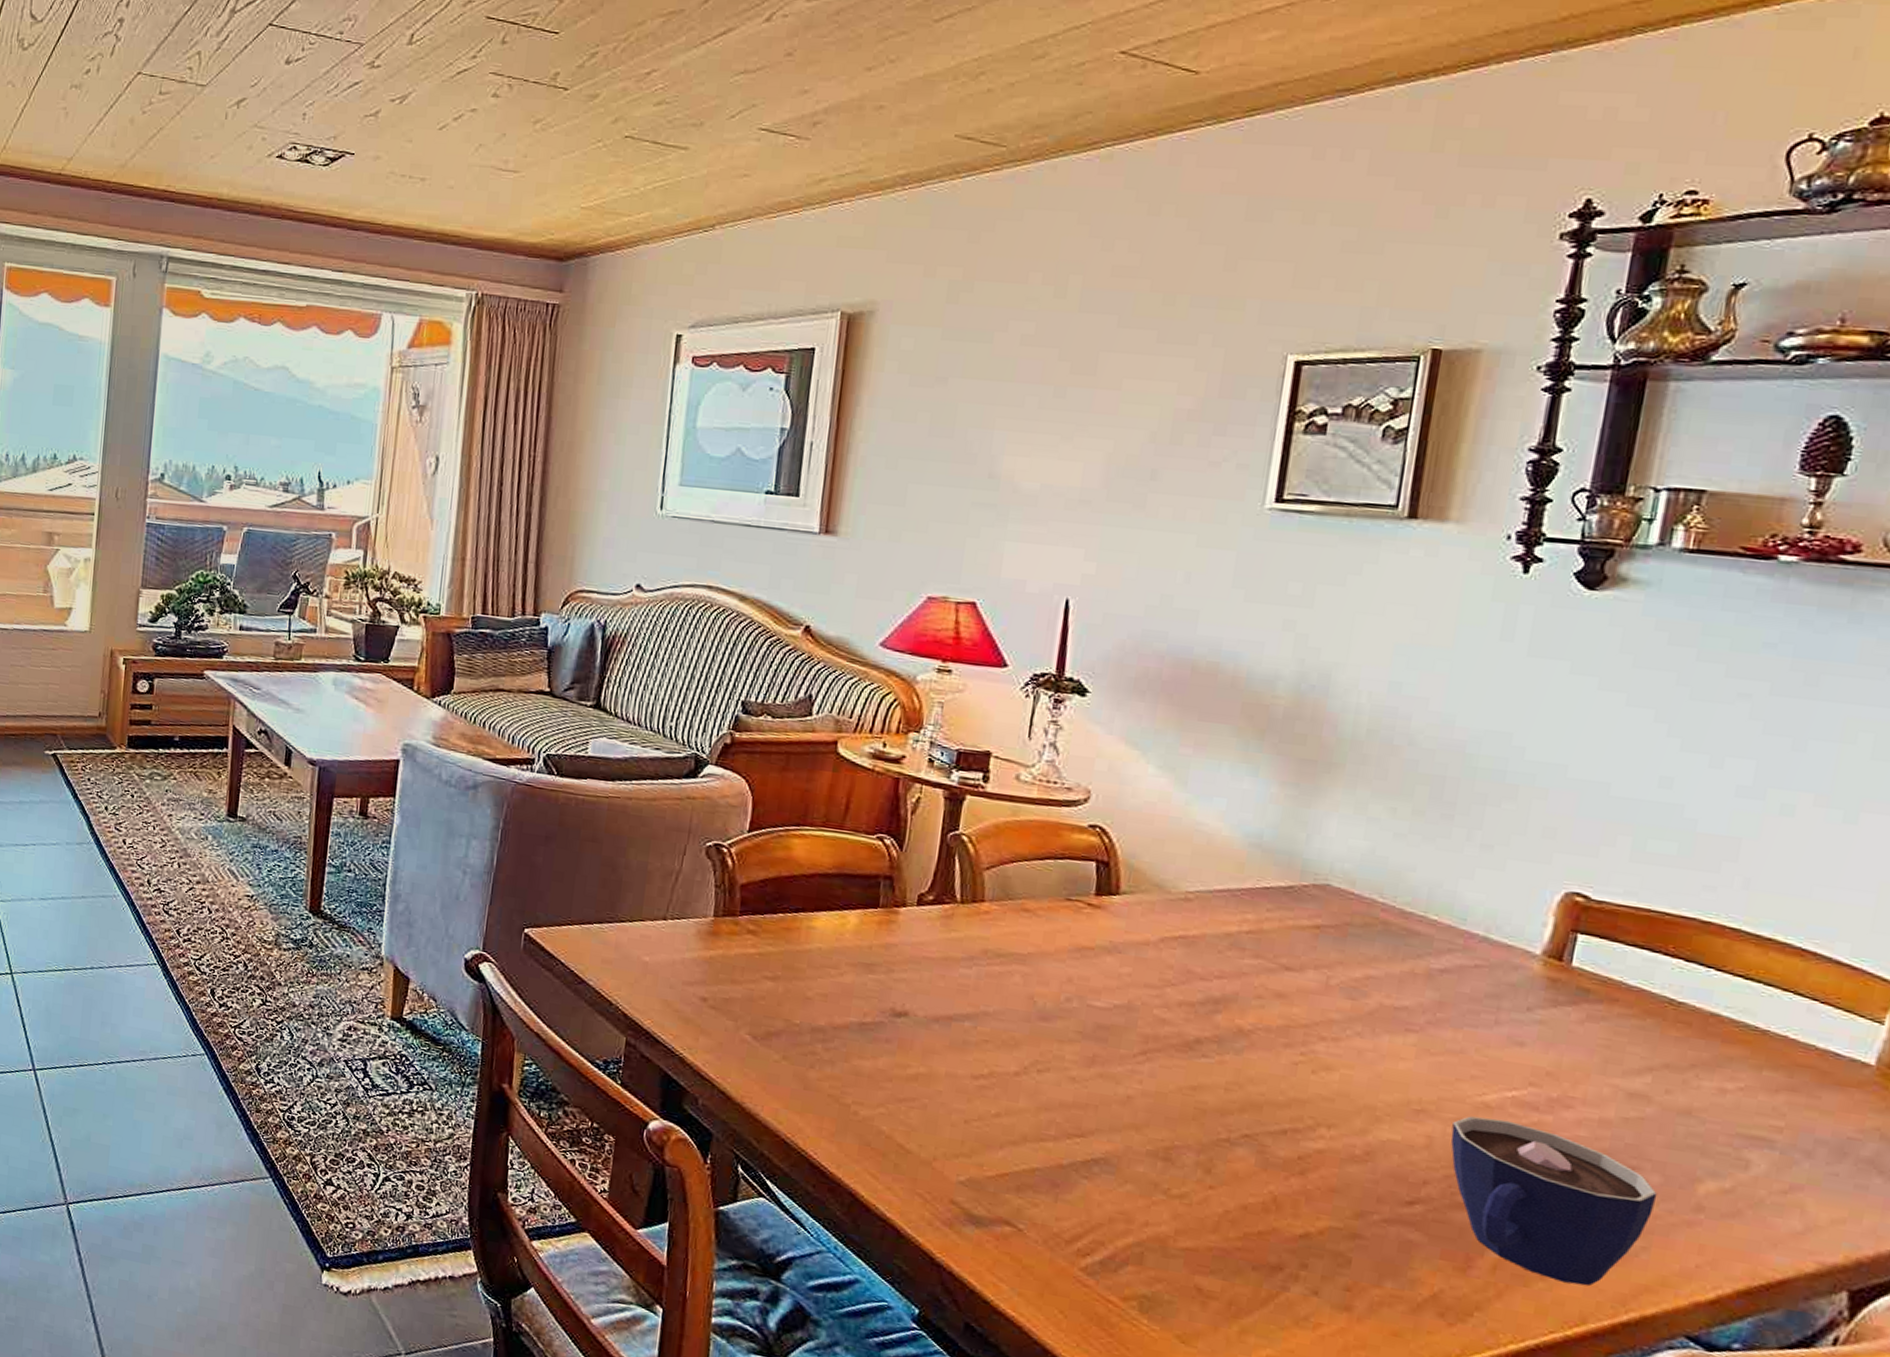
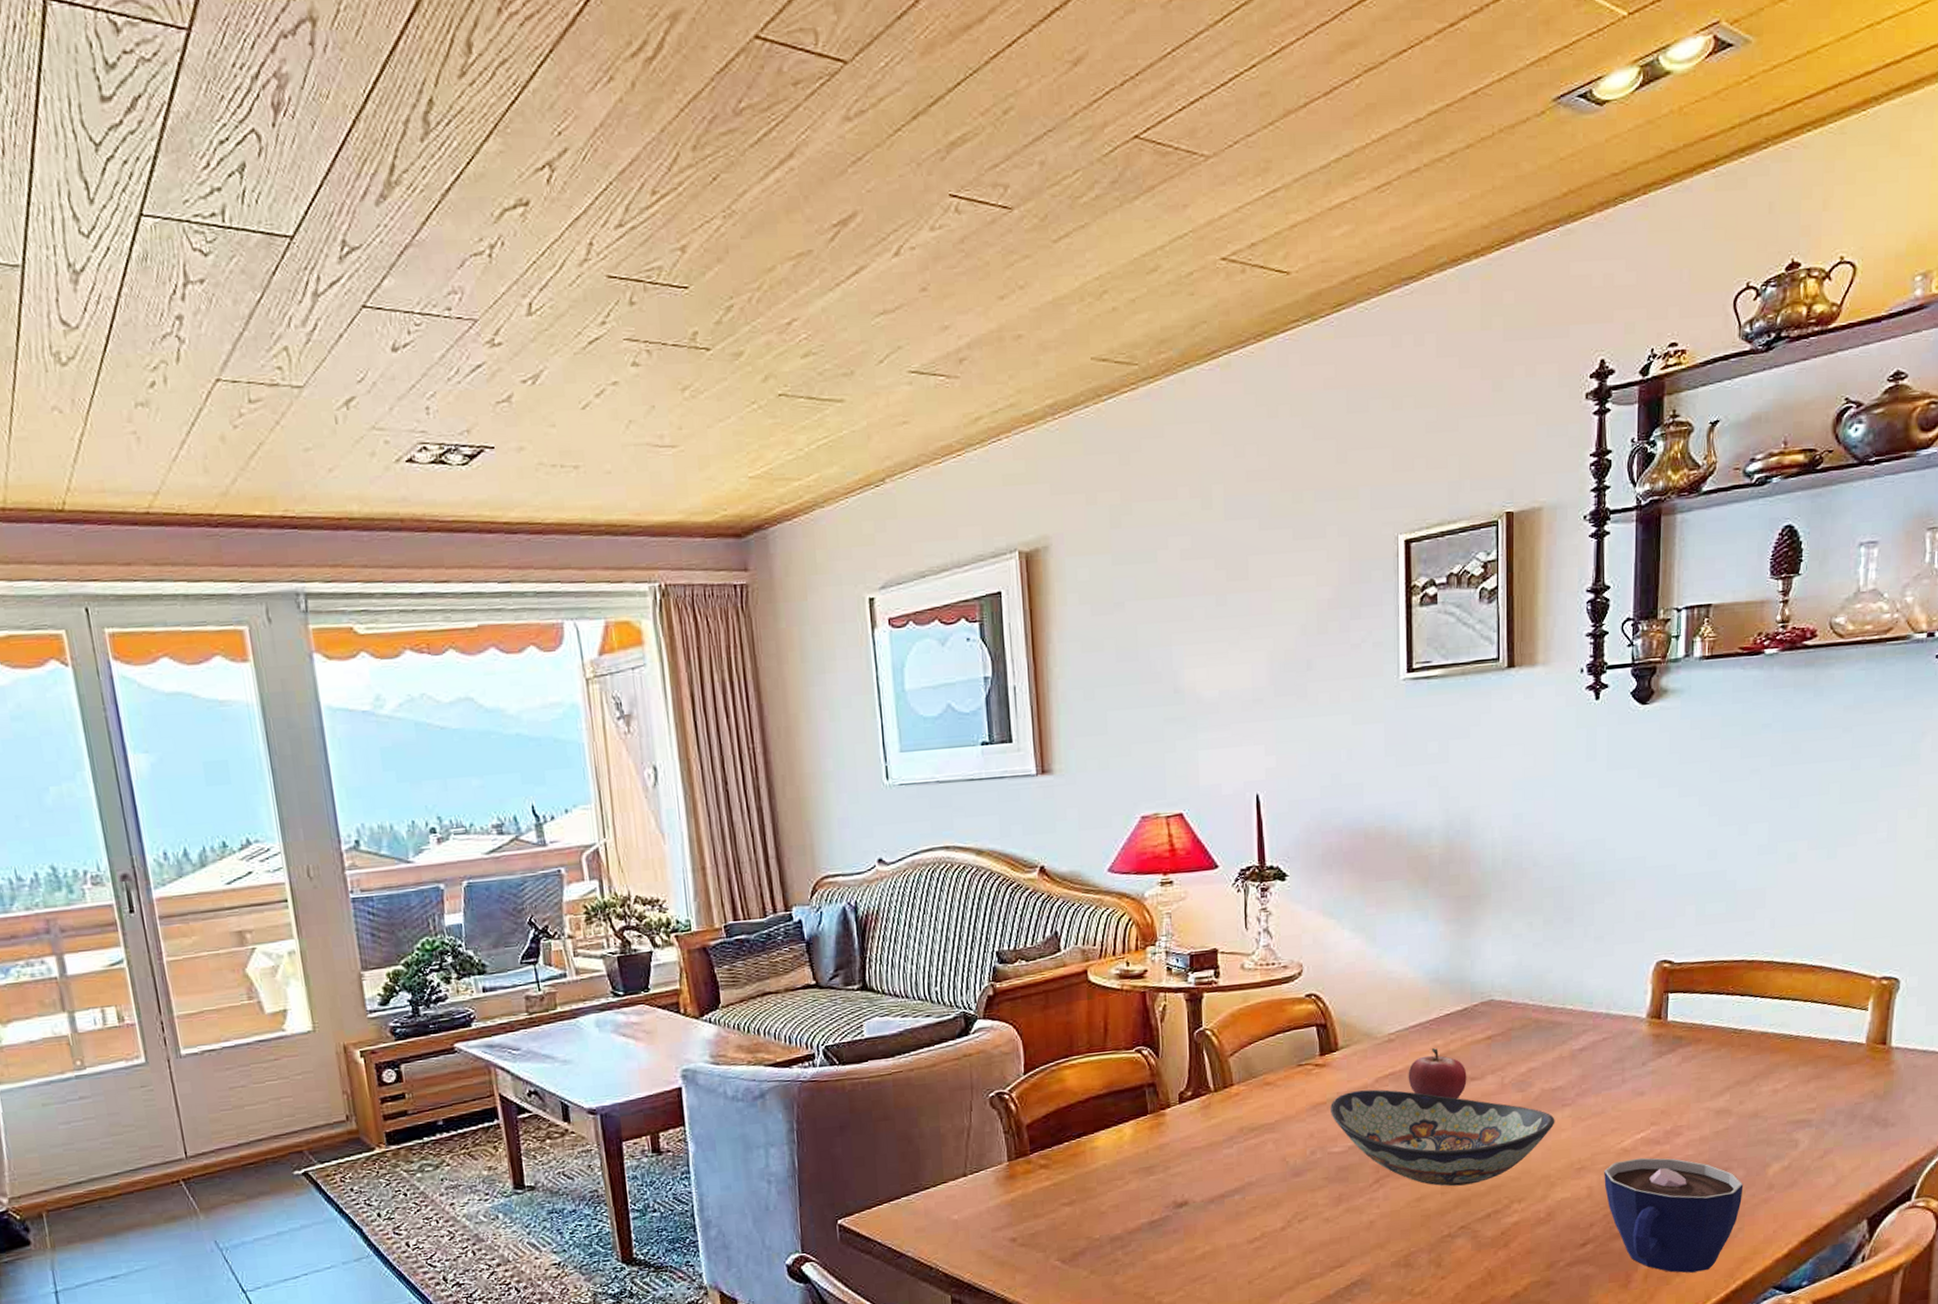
decorative bowl: none [1098,944,1393,1091] -> present [1330,1089,1555,1187]
fruit: none [1202,921,1282,987] -> present [1408,1048,1467,1100]

